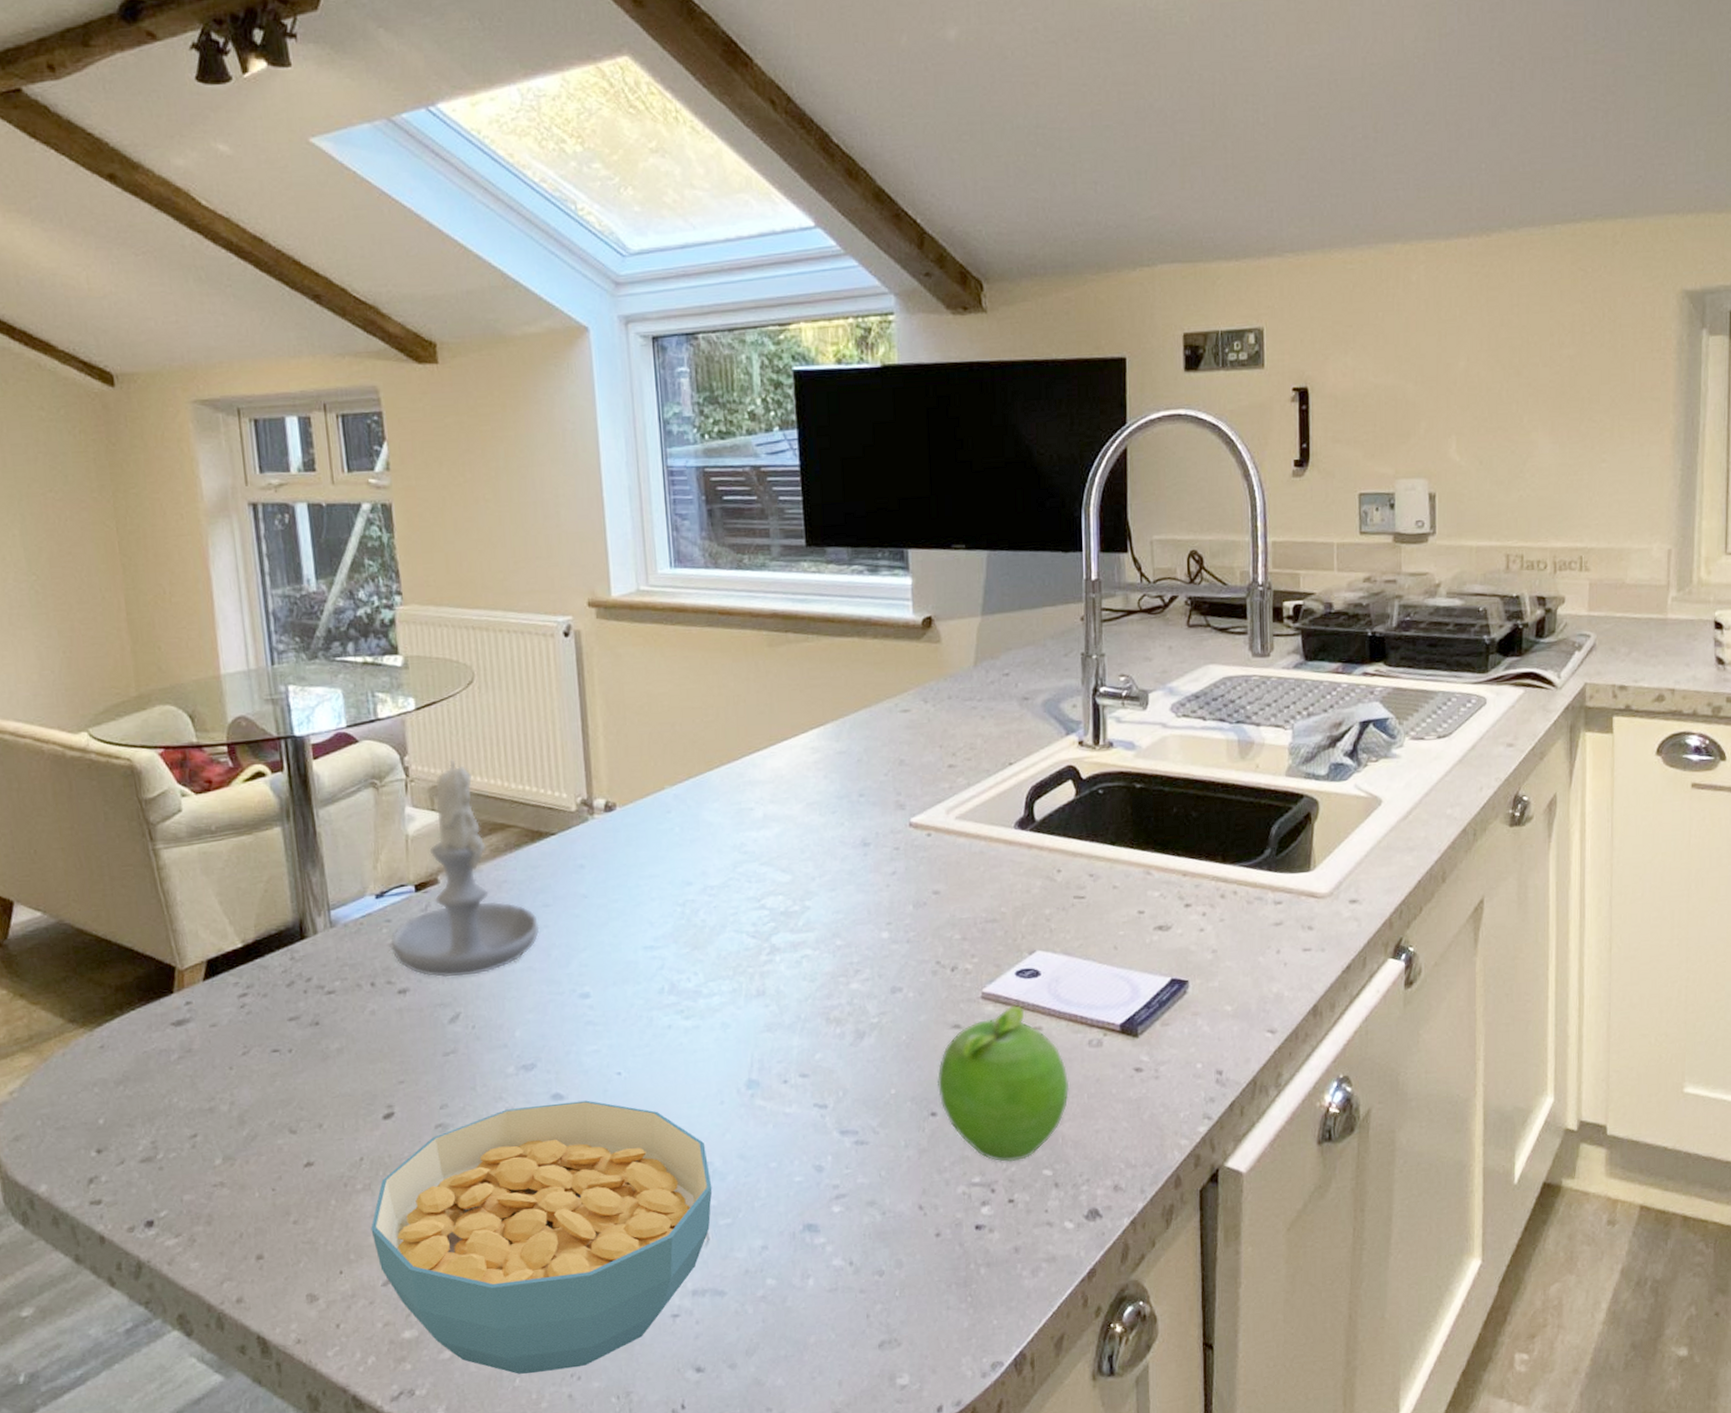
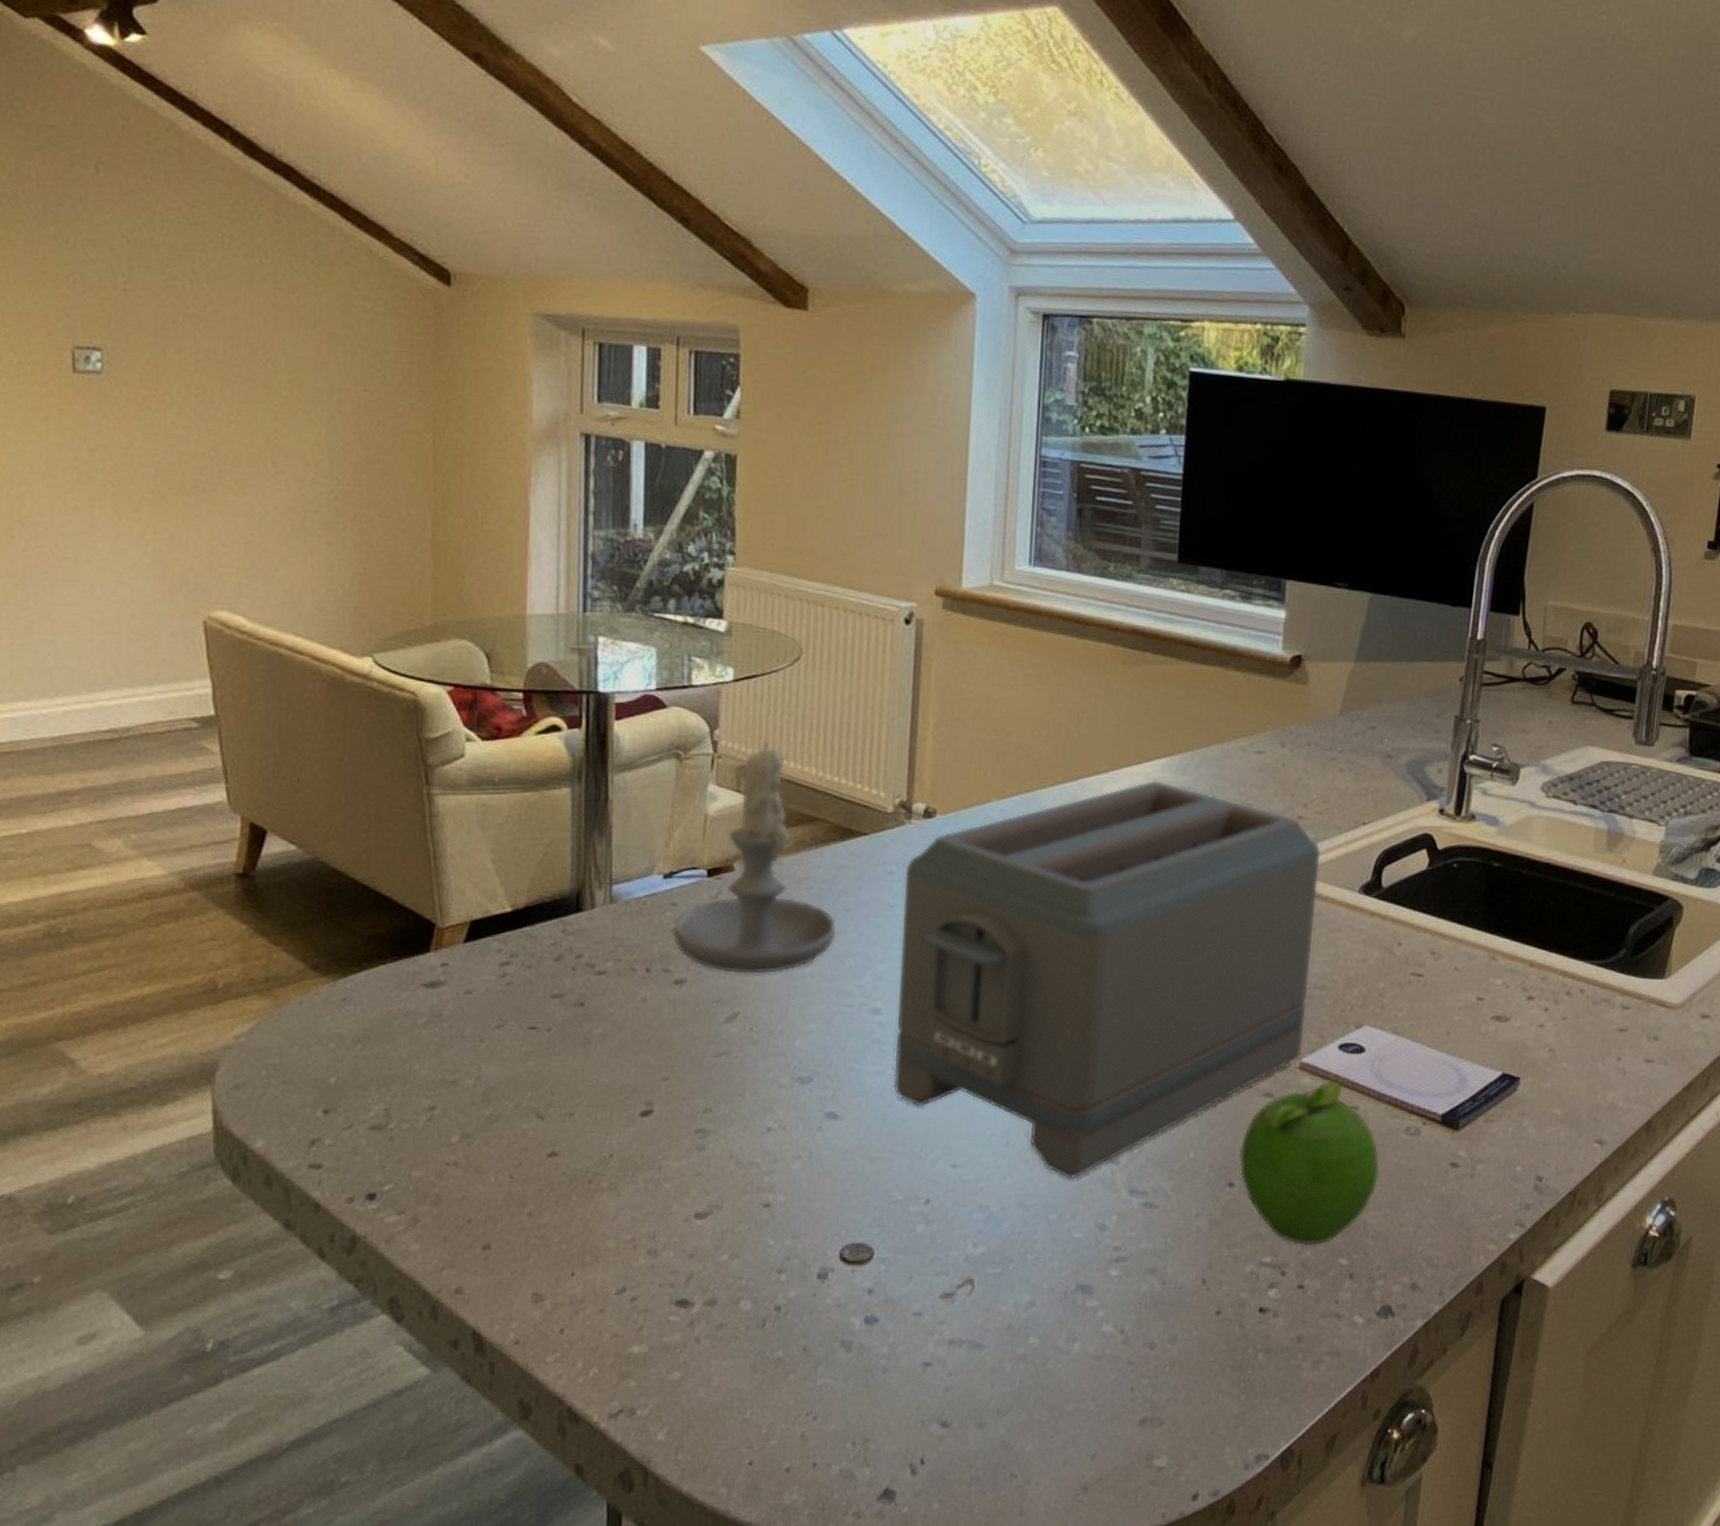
cereal bowl: present [371,1100,713,1374] -> none [611,1122,985,1407]
toaster: none [594,749,982,1128] -> present [893,781,1321,1179]

